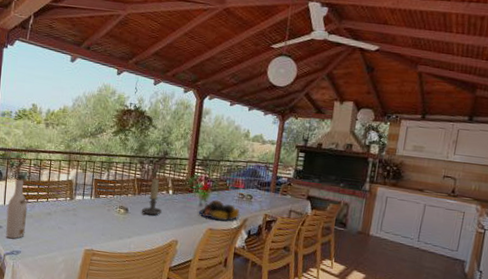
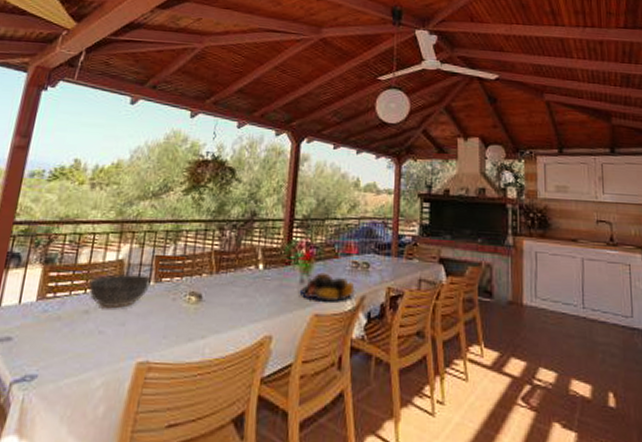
wine bottle: present [6,180,28,239] -> none [16,265,56,357]
bowl: none [49,189,92,213] -> present [88,273,151,308]
candle holder: present [142,178,162,216] -> none [221,249,249,302]

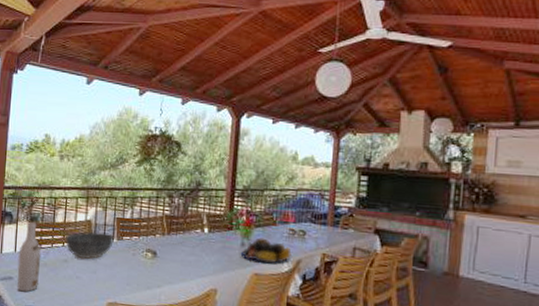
wine bottle: none [16,265,56,357] -> present [17,222,42,292]

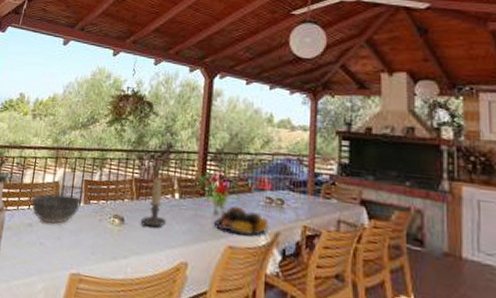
candle holder: none [173,214,196,259] -> present [141,178,166,228]

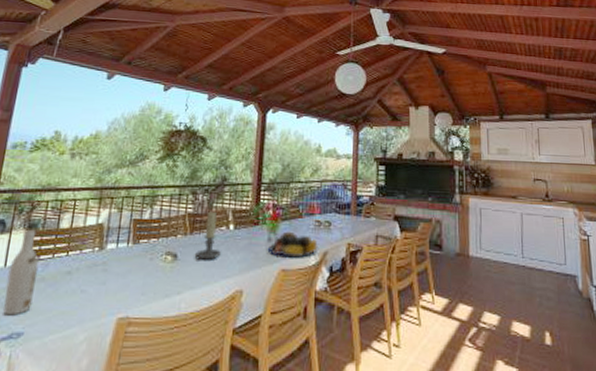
bowl: present [31,194,81,224] -> none [70,236,129,269]

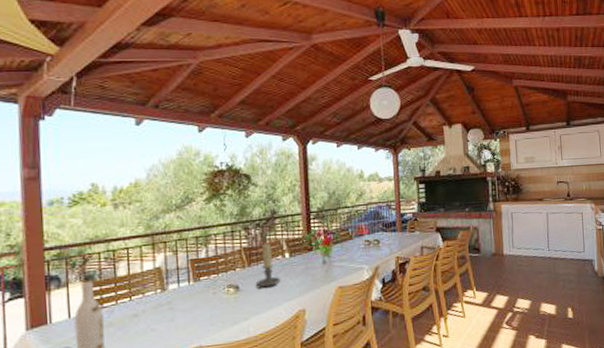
fruit bowl: present [267,231,318,258] -> none [323,252,370,276]

